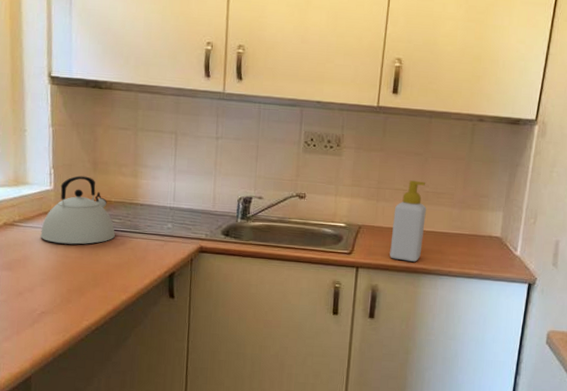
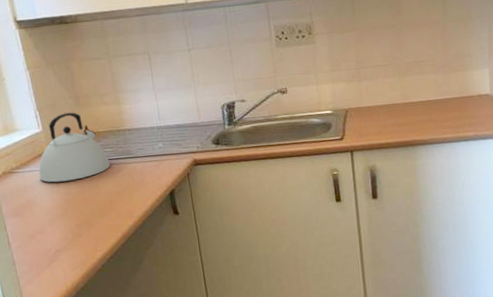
soap bottle: present [389,180,426,262] -> none [378,53,413,137]

